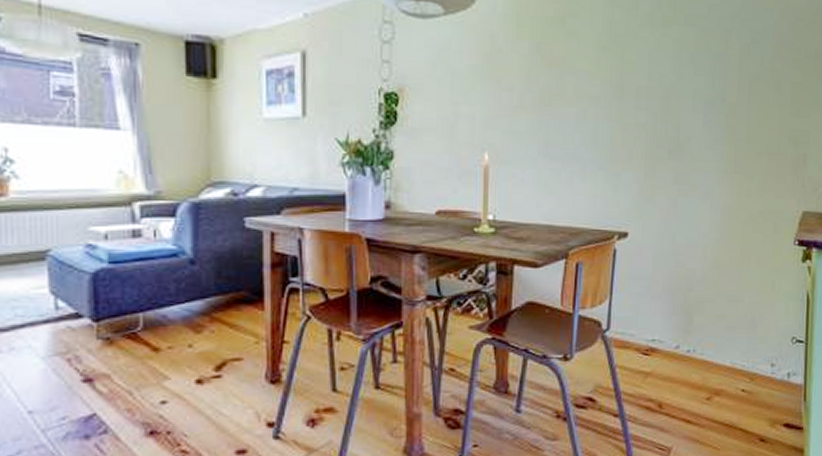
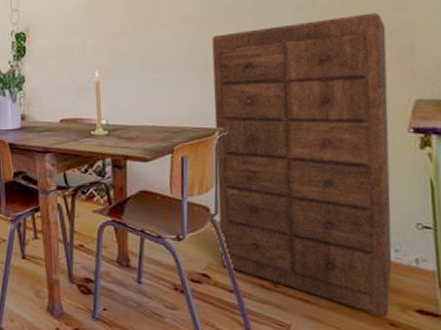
dresser: none [608,116,785,433] -> present [212,12,392,317]

